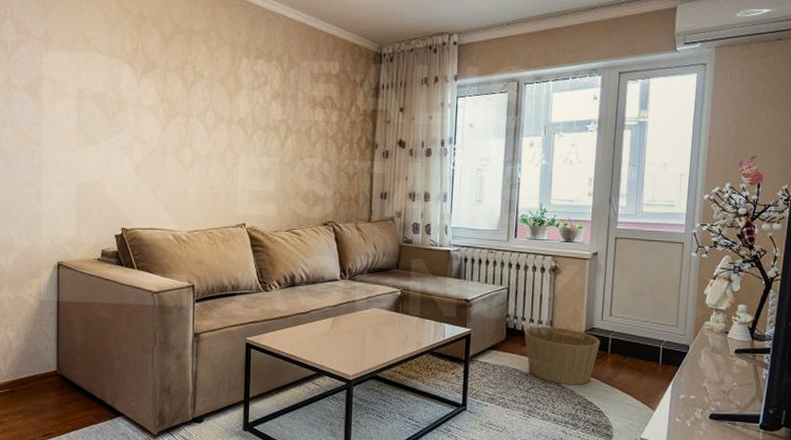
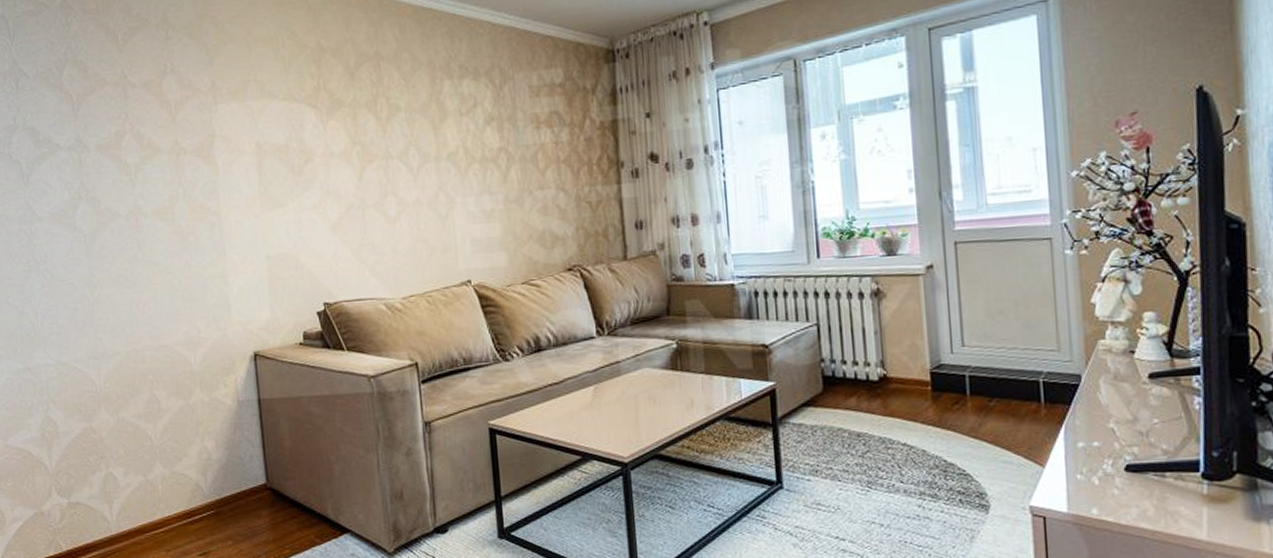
basket: present [524,326,600,386] -> none [847,368,954,444]

